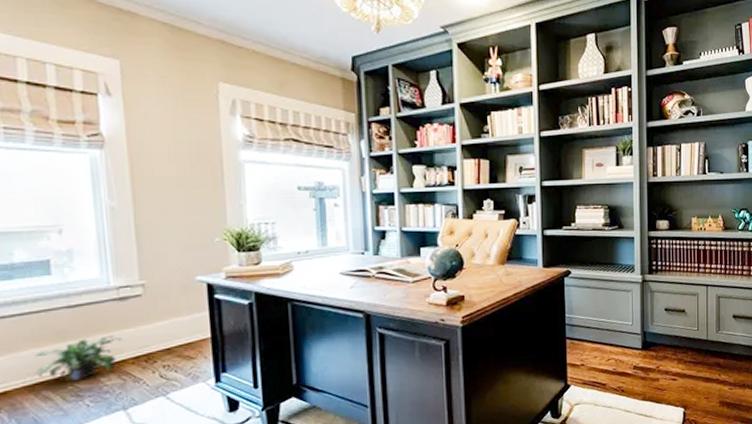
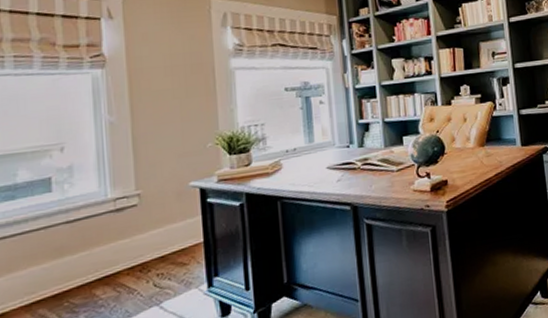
potted plant: present [34,335,121,381] -> none [32,247,117,297]

